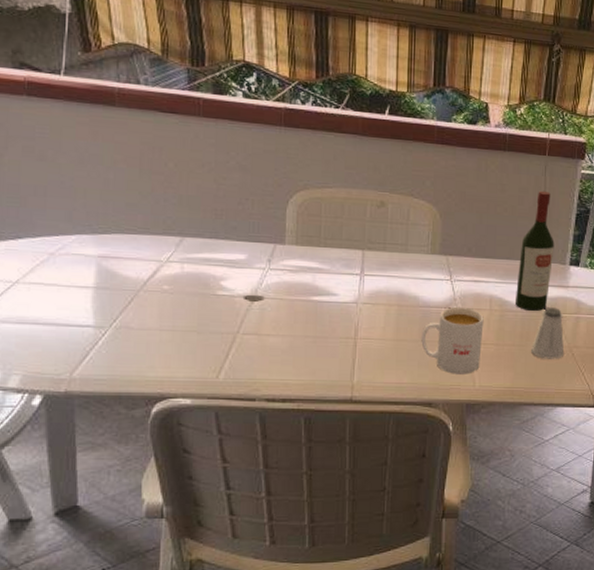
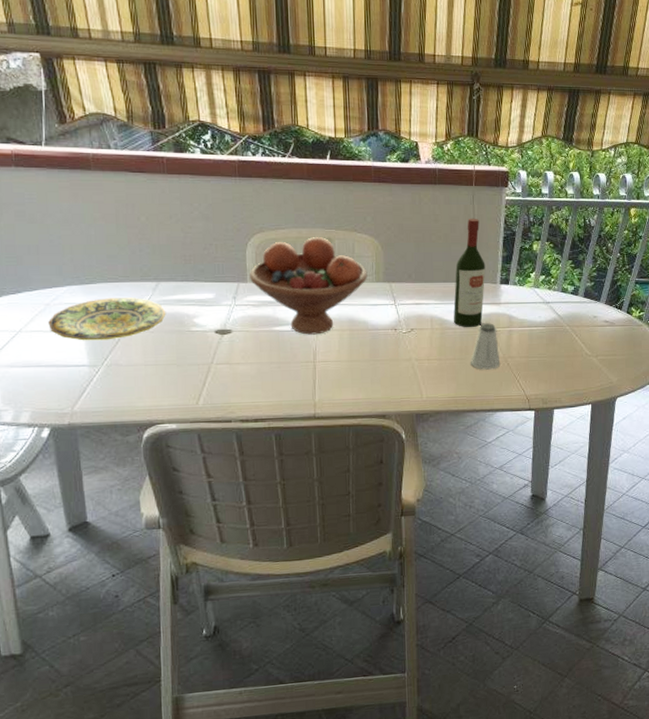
plate: none [51,251,189,299] -> present [48,298,166,341]
fruit bowl: none [289,199,422,308] -> present [250,237,368,335]
mug: present [421,306,484,374] -> none [372,327,427,388]

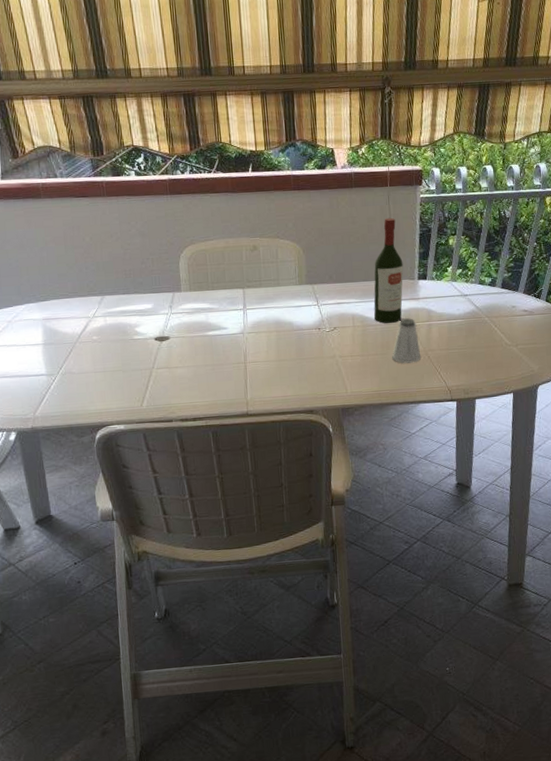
plate: present [48,298,166,341] -> none [11,311,111,353]
fruit bowl: present [250,237,368,335] -> none [183,245,291,338]

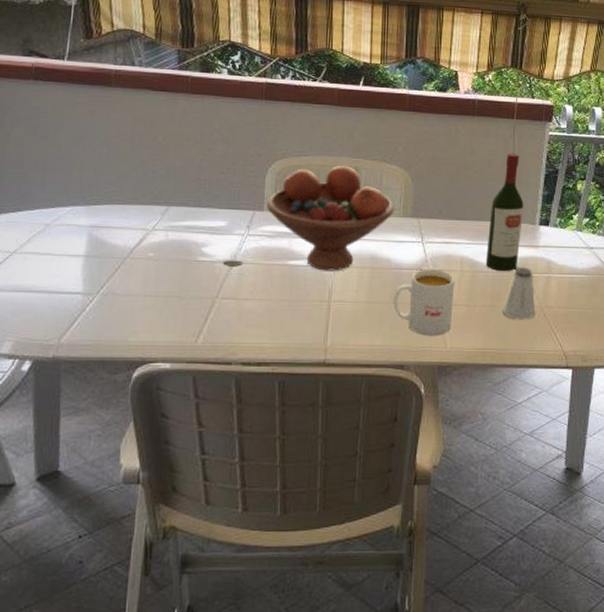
fruit bowl: none [183,245,291,338] -> present [267,166,395,271]
mug: none [298,326,350,384] -> present [393,268,455,336]

